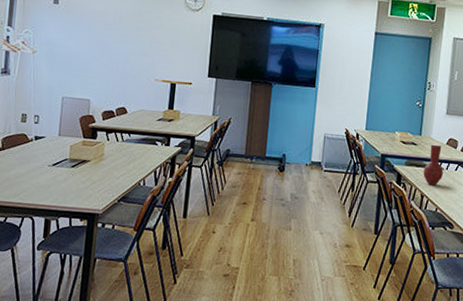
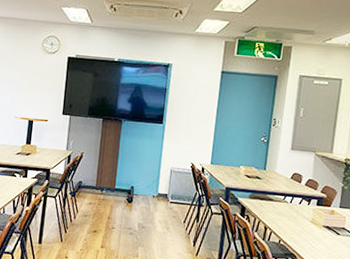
vase: present [423,144,443,186] -> none [267,178,287,218]

